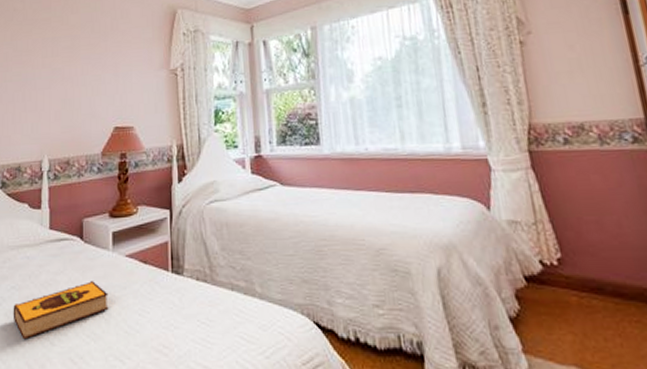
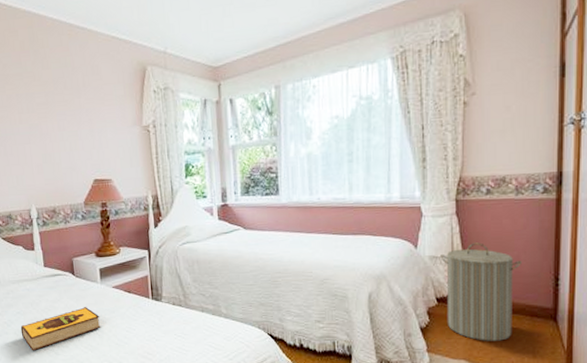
laundry hamper: none [520,203,634,339] -> present [440,242,522,341]

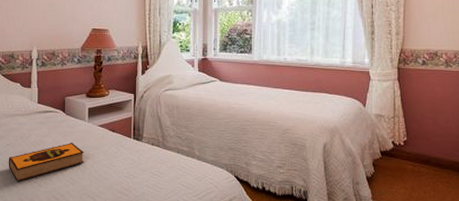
laundry hamper: present [440,242,522,341] -> none [384,105,451,193]

